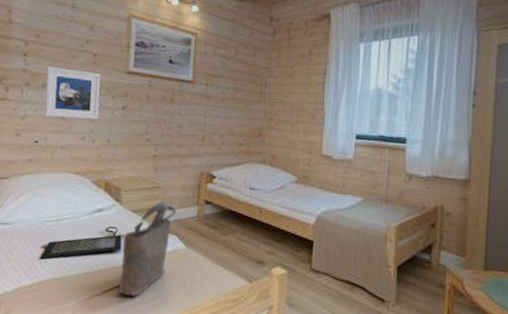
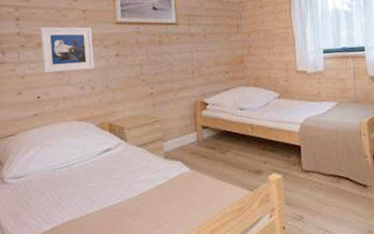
clutch bag: present [39,226,126,260] -> none [55,162,134,205]
tote bag: present [117,201,177,297] -> none [132,133,178,223]

